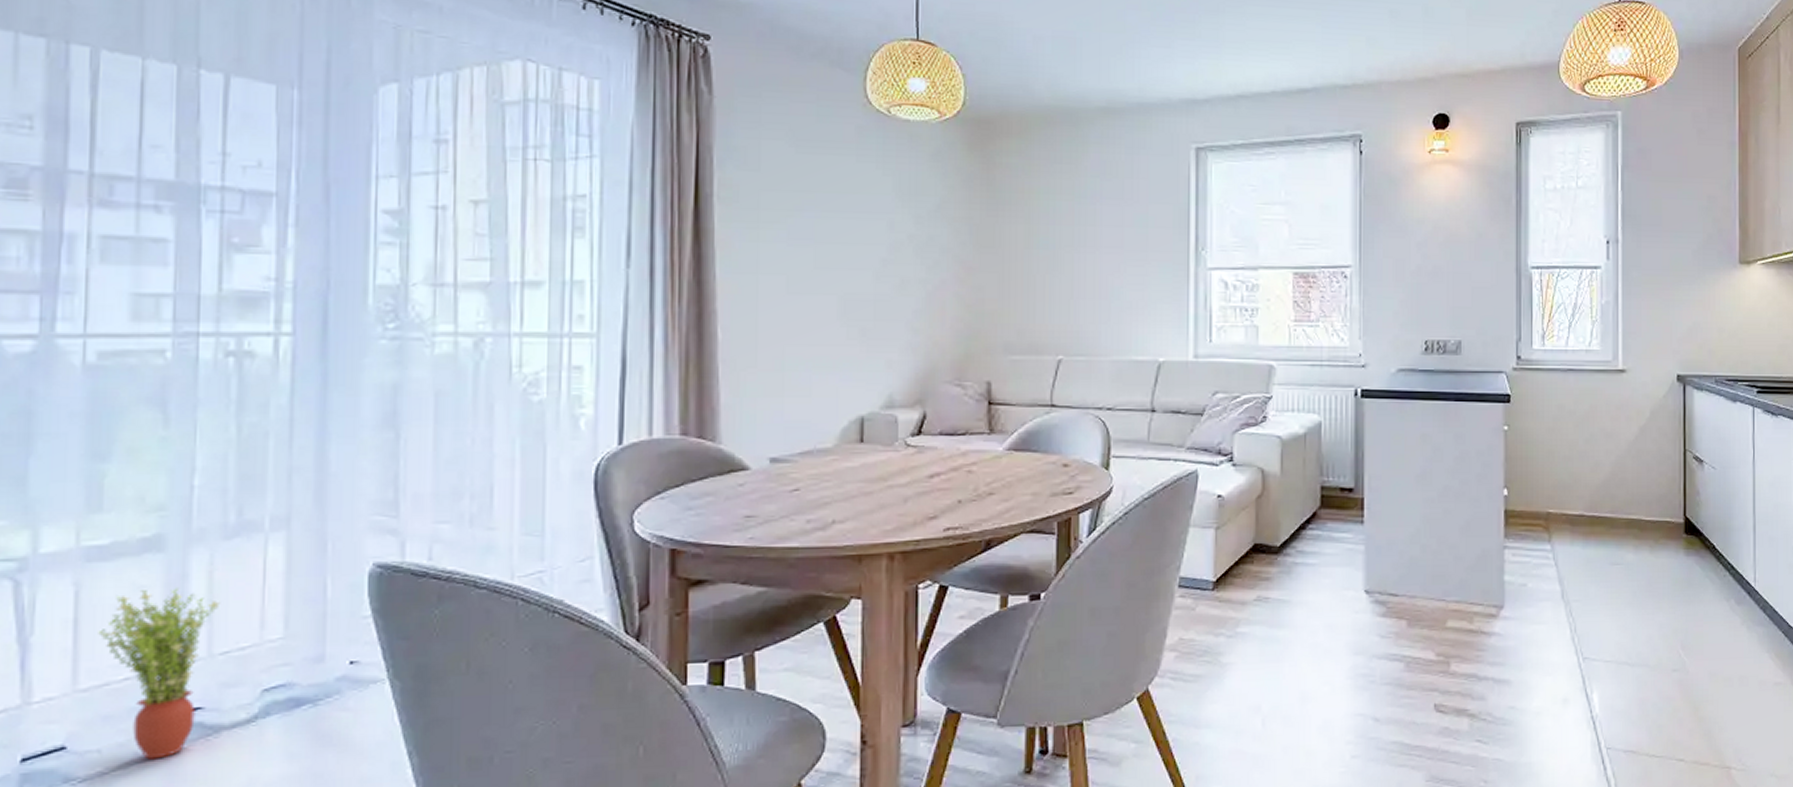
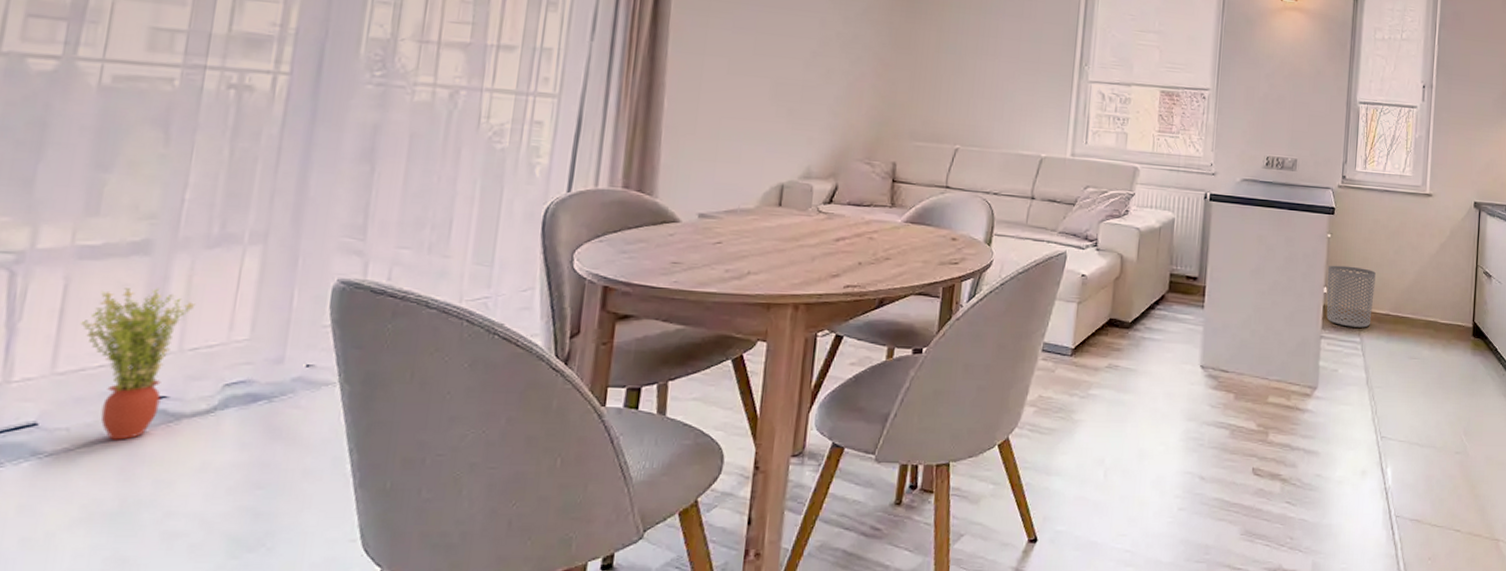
waste bin: none [1506,462,1564,533] -> present [1326,265,1376,328]

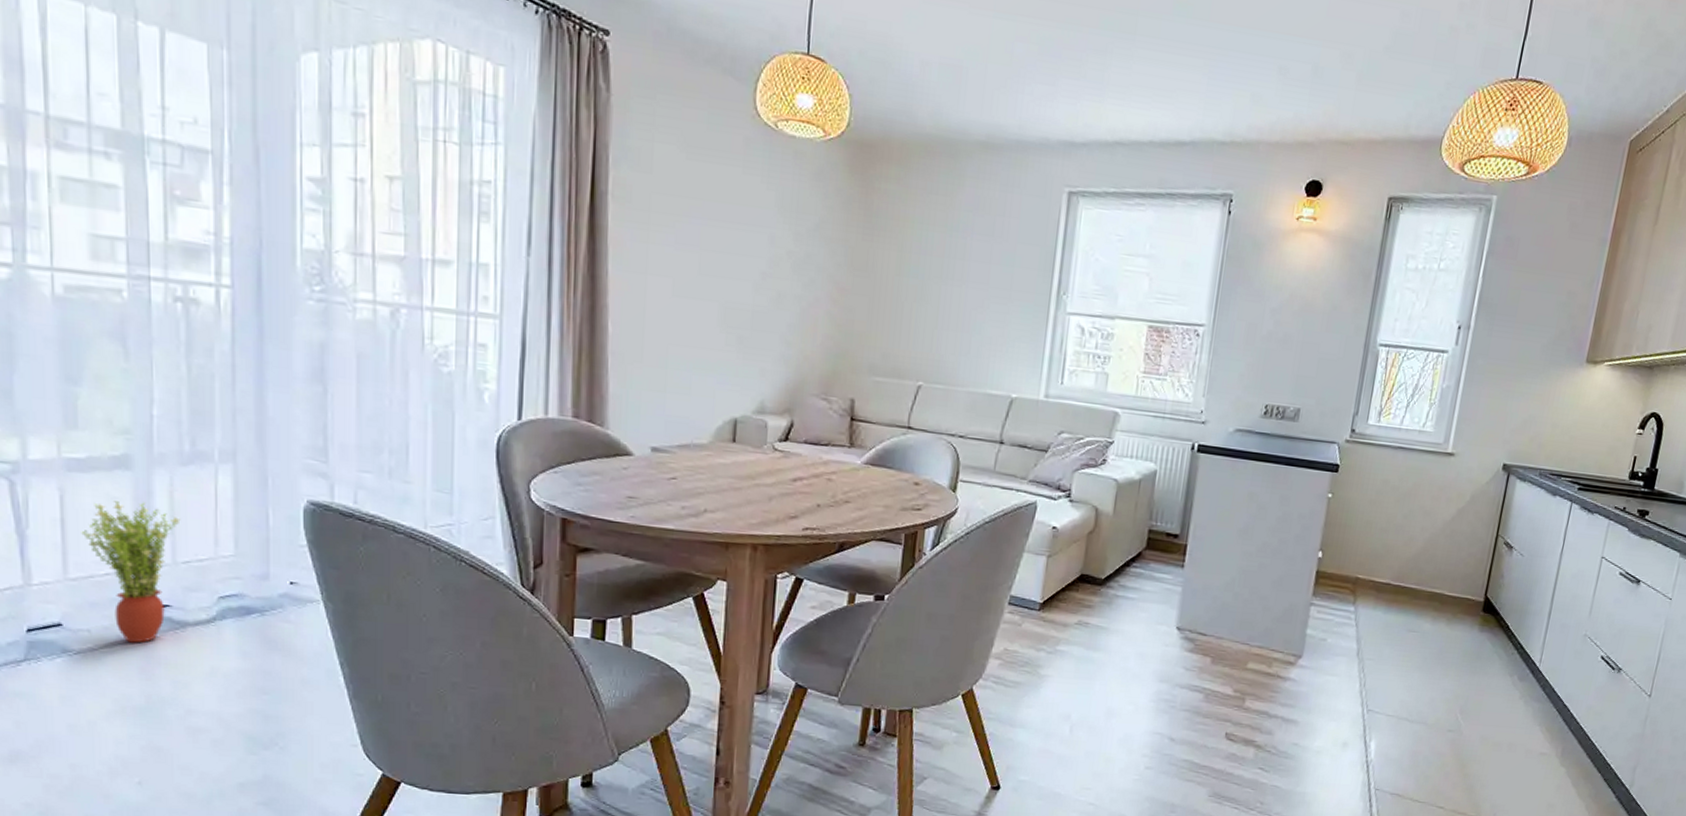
waste bin: present [1326,265,1376,328] -> none [1319,528,1379,597]

